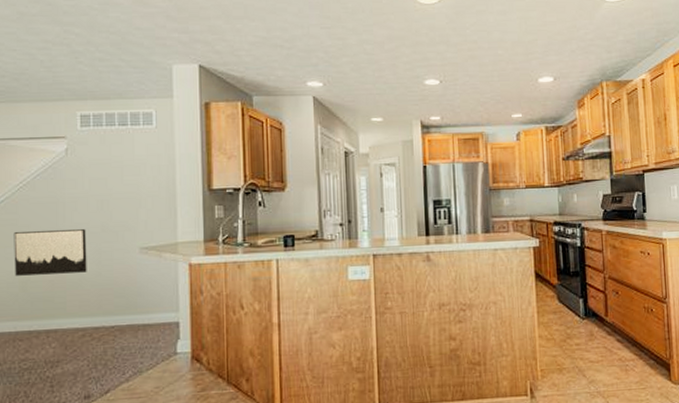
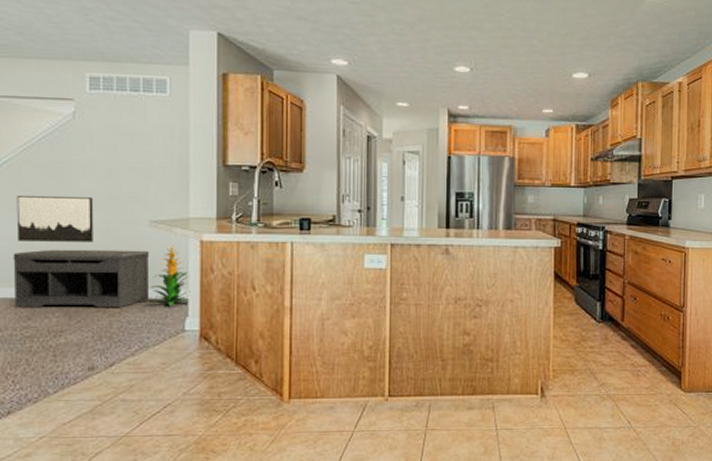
bench: none [11,276,142,341] -> present [13,249,150,308]
indoor plant: none [141,270,181,329] -> present [148,245,190,306]

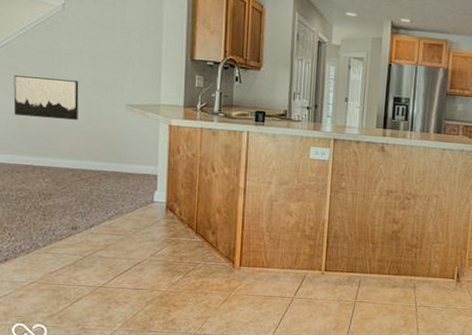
bench: present [13,249,150,308] -> none [10,123,126,178]
indoor plant: present [148,245,190,306] -> none [123,127,159,179]

